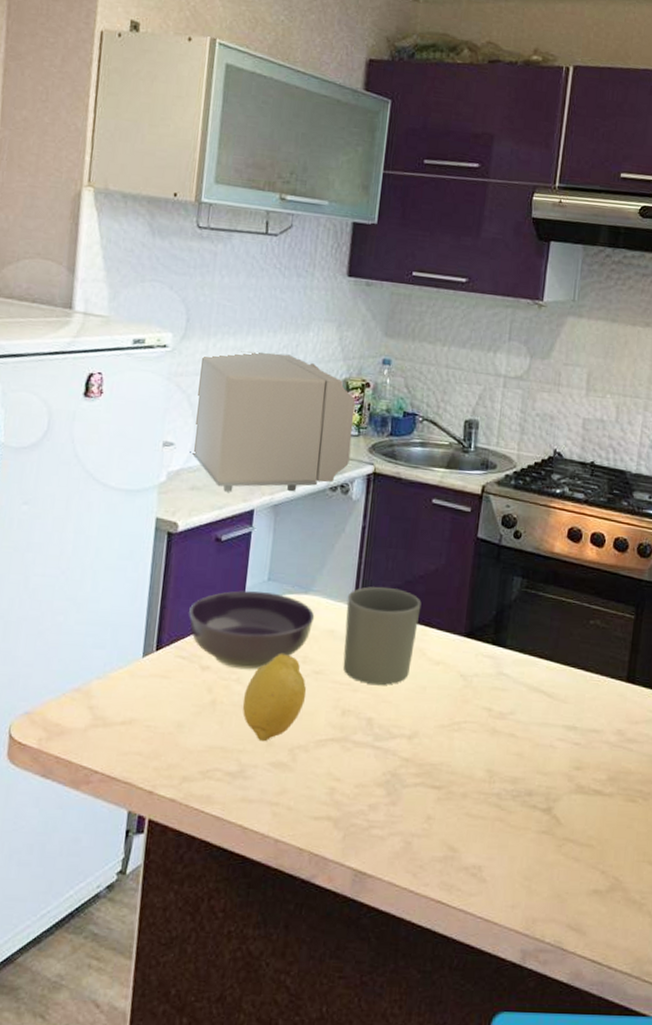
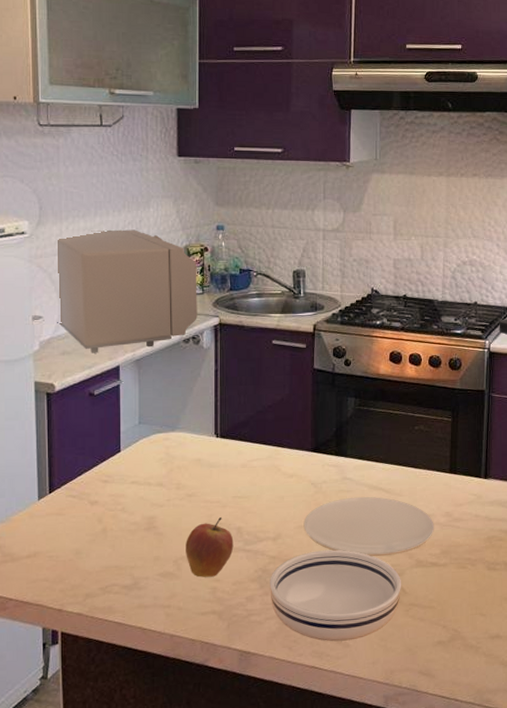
bowl: present [189,590,315,670] -> none [74,434,183,501]
fruit: present [242,654,307,742] -> none [129,483,183,558]
fruit: none [304,703,362,774] -> present [186,517,234,577]
mug: present [343,586,422,685] -> none [209,418,272,500]
bowl: none [397,758,557,875] -> present [270,549,402,642]
plate: none [445,697,603,775] -> present [303,496,434,557]

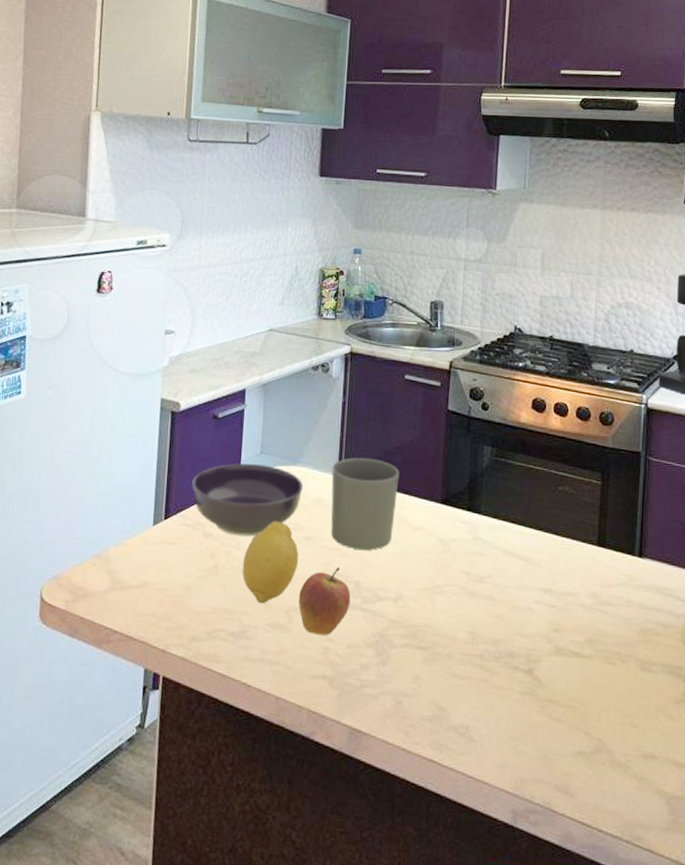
microwave: present [57,229,197,353] -> none [188,247,331,374]
bowl: none [74,434,183,501] -> present [192,463,304,537]
fruit: none [129,483,183,558] -> present [242,521,299,604]
mug: none [209,418,272,500] -> present [331,457,400,550]
bowl: present [270,549,402,642] -> none [387,620,538,734]
plate: present [303,496,434,557] -> none [428,561,578,637]

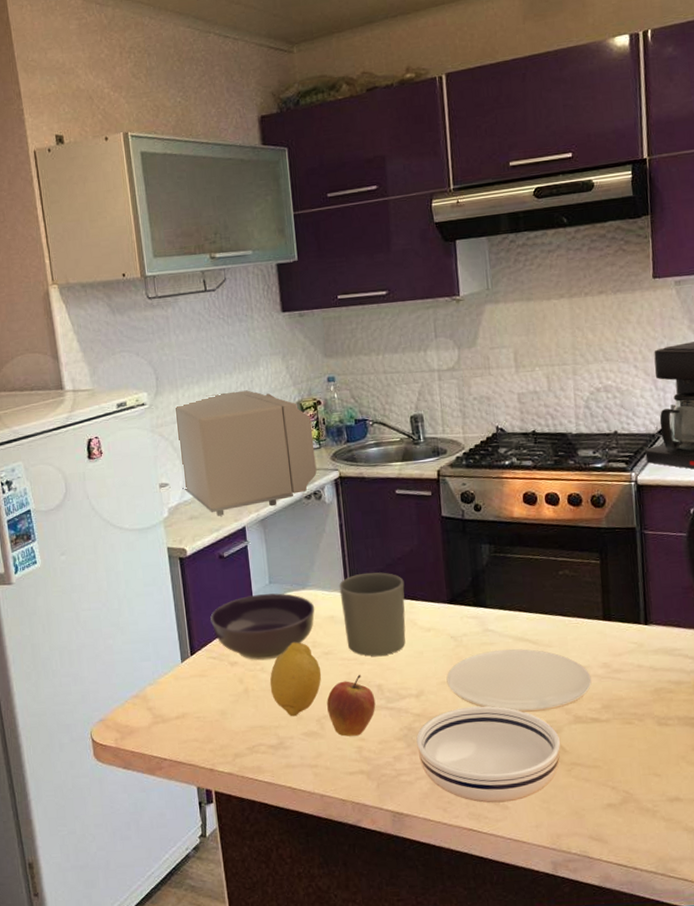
microwave: none [188,247,331,374] -> present [176,390,317,516]
bowl: none [387,620,538,734] -> present [416,706,561,803]
plate: none [428,561,578,637] -> present [446,649,592,713]

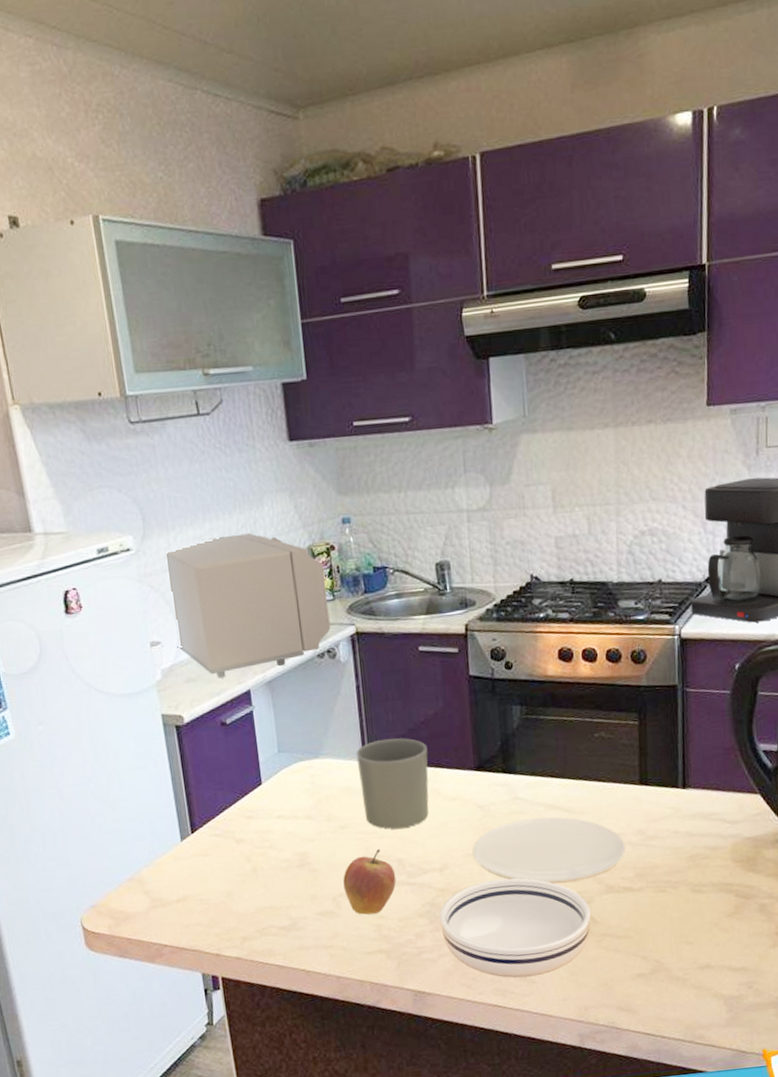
bowl: present [210,593,315,661] -> none [212,763,330,837]
fruit: present [269,642,322,717] -> none [280,816,337,896]

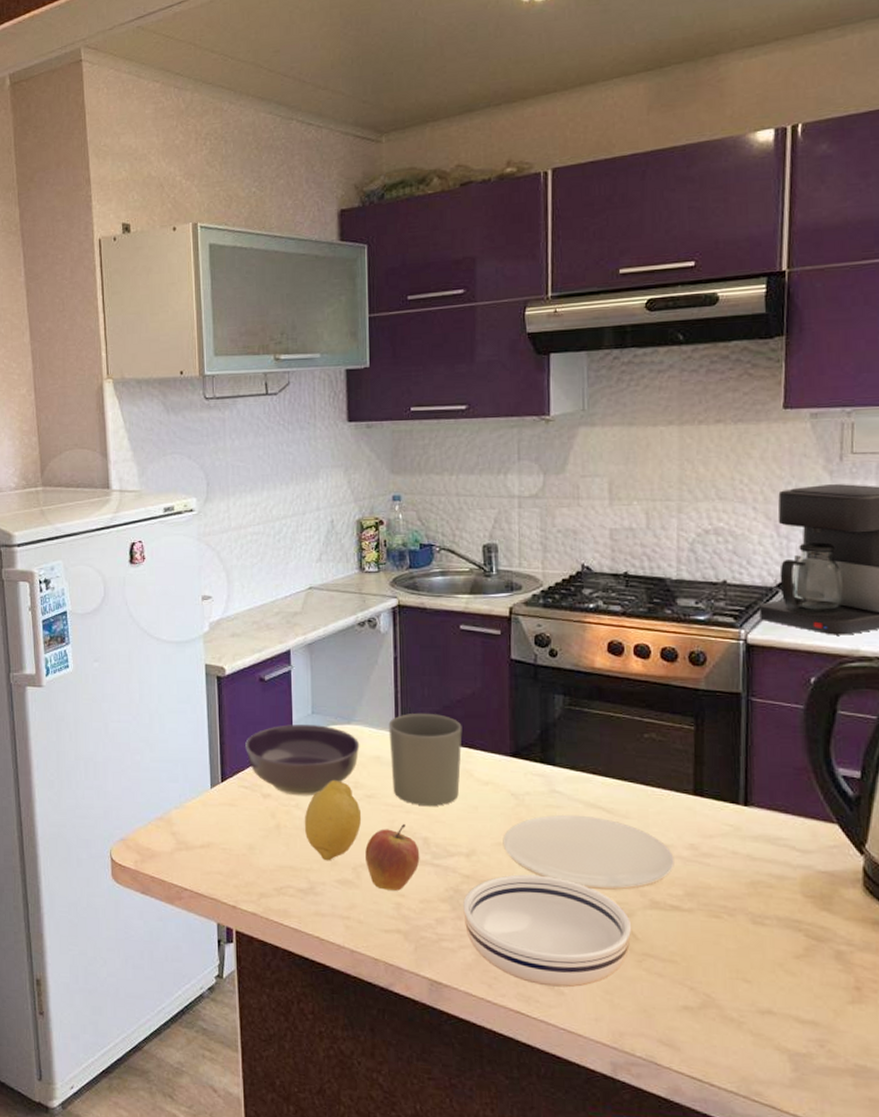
microwave: present [167,533,331,679] -> none [225,503,373,636]
bowl: none [212,763,330,837] -> present [245,725,360,796]
fruit: none [280,816,337,896] -> present [304,780,362,861]

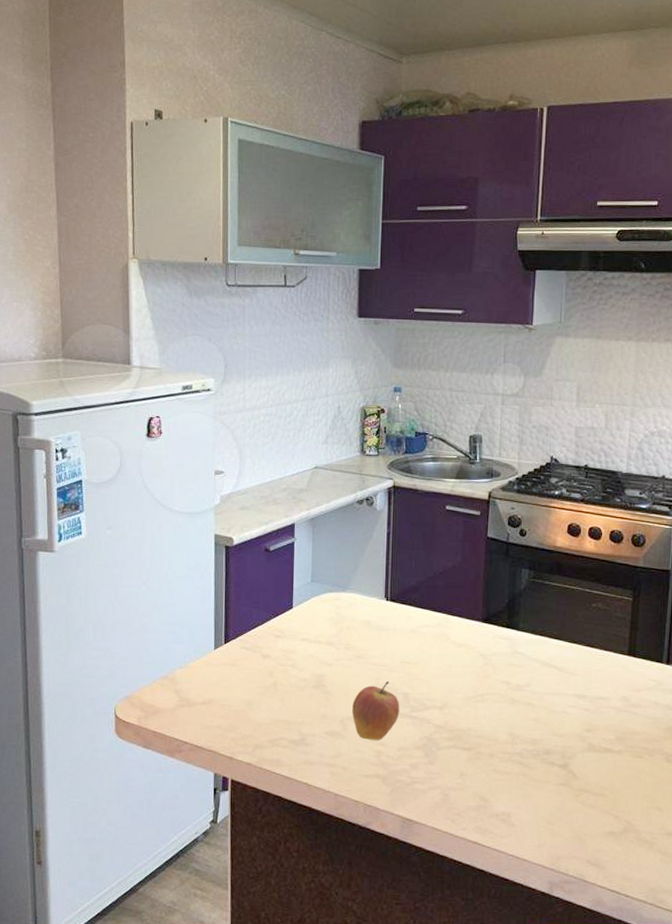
bowl: present [245,725,360,796] -> none [249,591,353,657]
fruit: present [304,780,362,861] -> none [299,642,351,715]
mug: present [388,713,462,806] -> none [379,582,443,665]
bowl: present [463,874,632,988] -> none [434,724,573,820]
plate: present [503,814,674,891] -> none [471,672,610,737]

